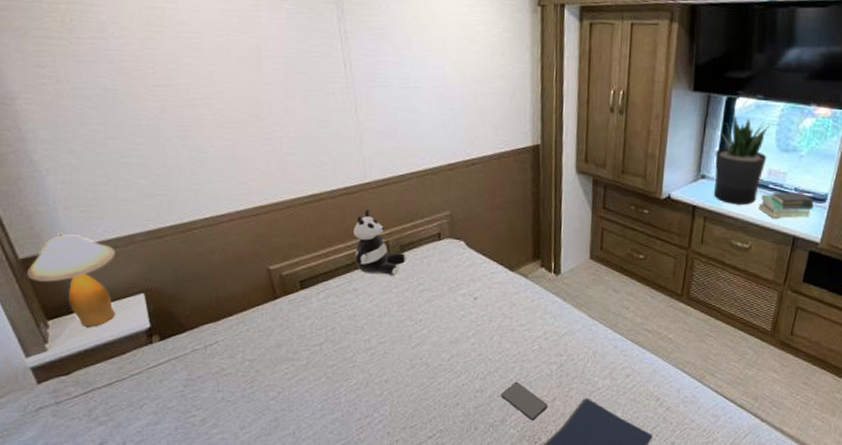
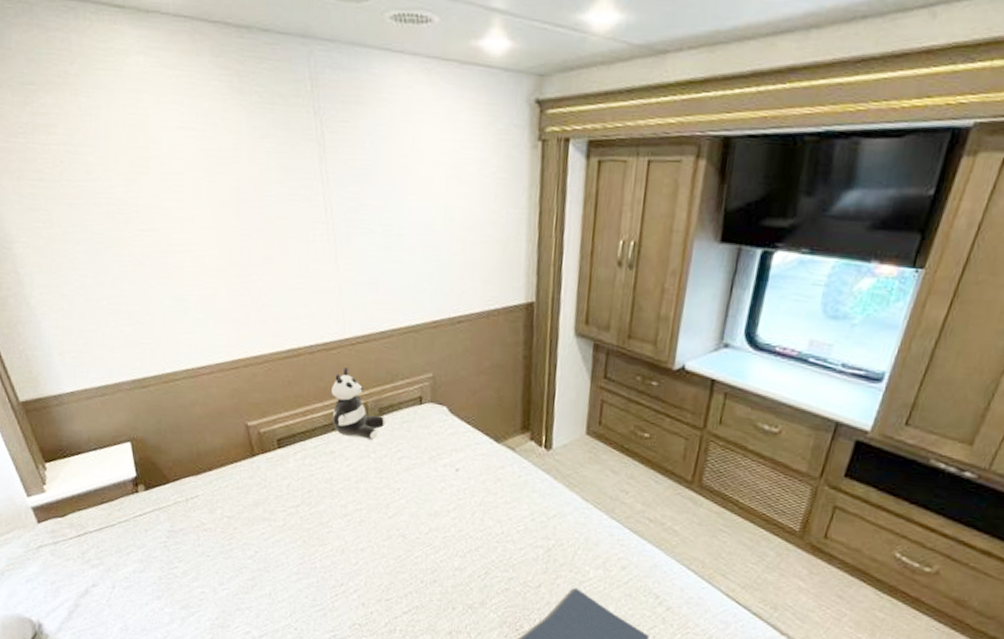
table lamp: present [26,233,116,327] -> none [26,377,104,472]
smartphone: present [500,381,548,421] -> none [481,563,533,607]
planter: present [713,112,770,206] -> none [738,269,815,382]
books: present [758,192,814,219] -> none [793,368,867,401]

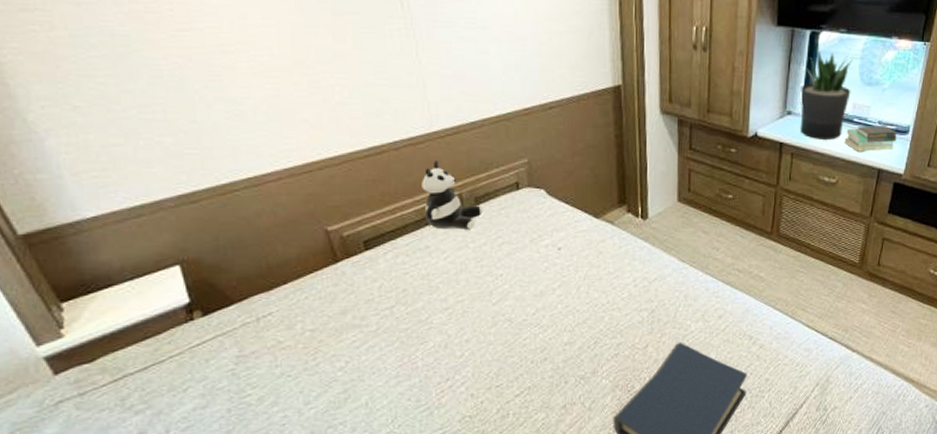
planter: none [738,269,815,382] -> present [800,46,853,141]
books: none [793,368,867,401] -> present [844,125,897,153]

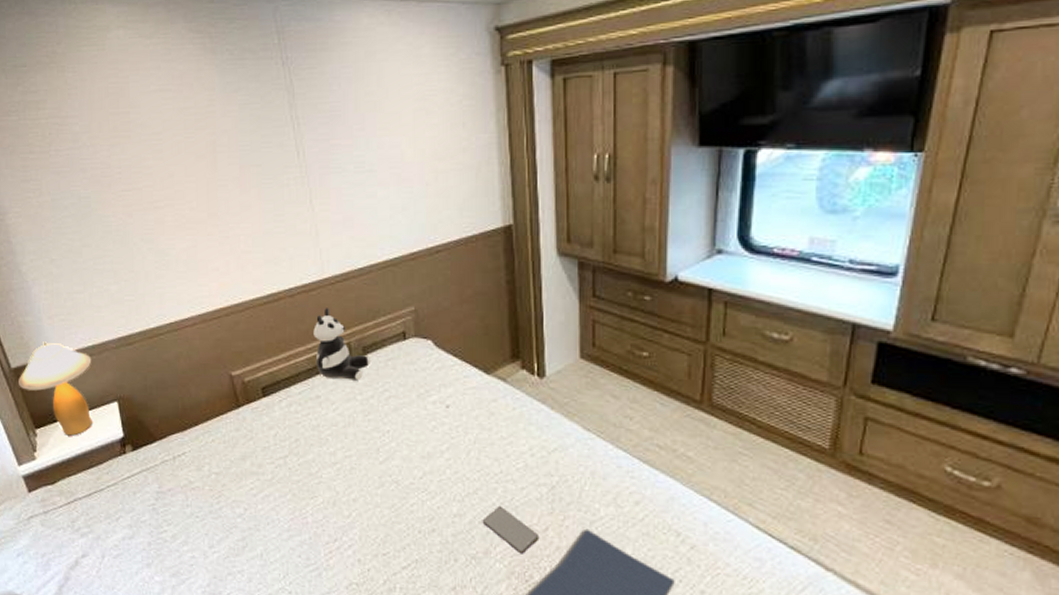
table lamp: none [29,202,145,307] -> present [17,342,92,436]
smartphone: none [590,331,641,370] -> present [482,505,540,554]
planter: present [800,46,853,141] -> none [733,168,807,286]
books: present [844,125,897,153] -> none [799,264,879,302]

